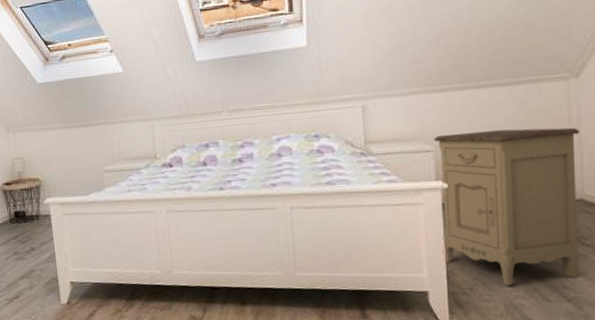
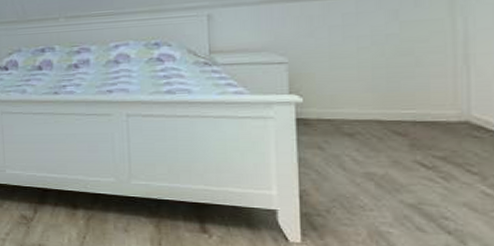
nightstand: present [434,127,579,285] -> none [288,42,466,210]

